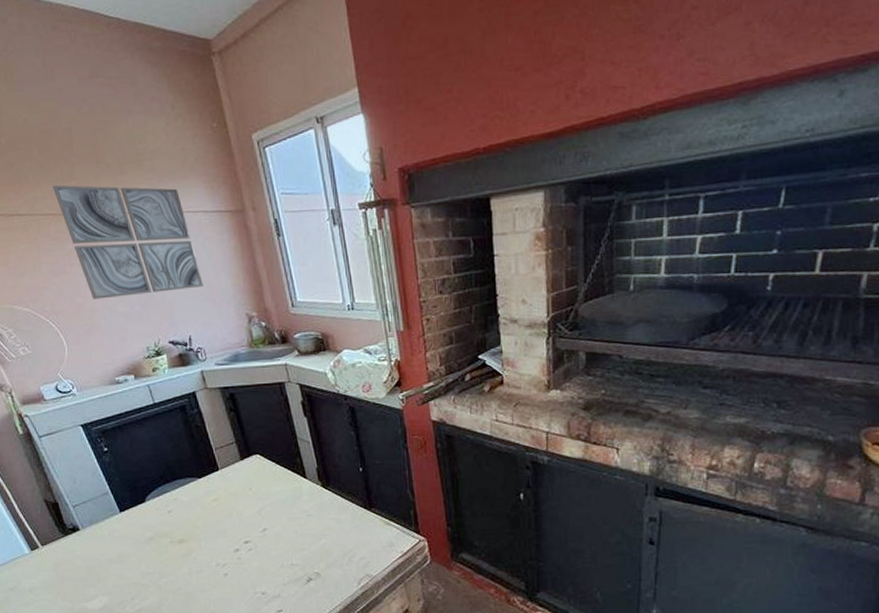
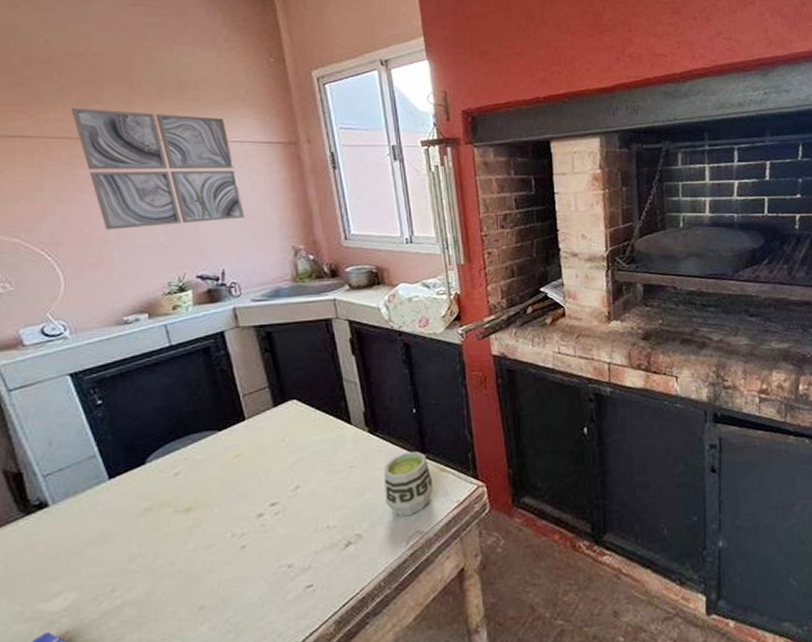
cup: none [337,506,379,560] -> present [385,451,433,516]

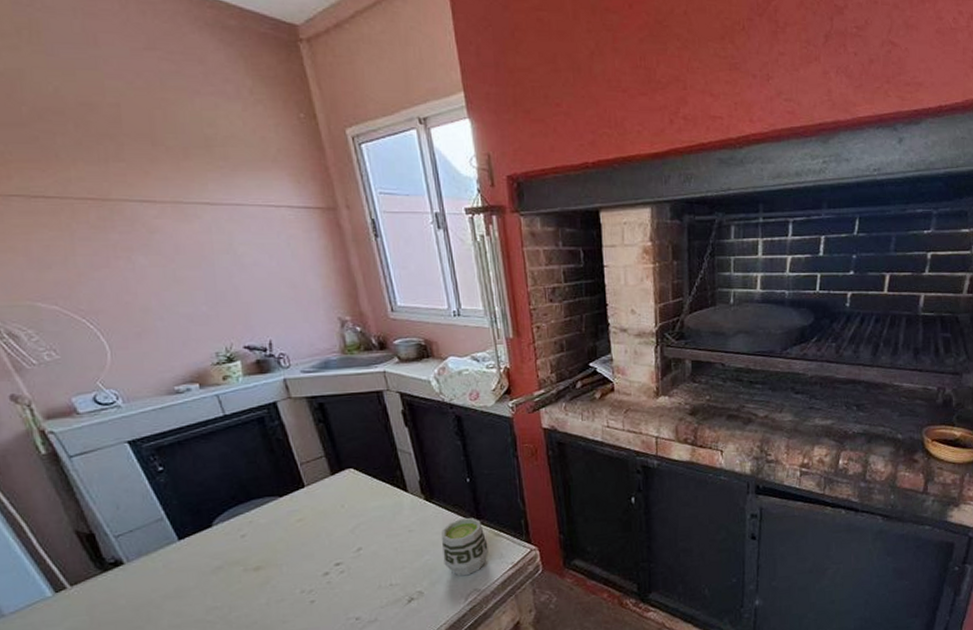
wall art: present [71,108,245,230] -> none [93,166,287,298]

